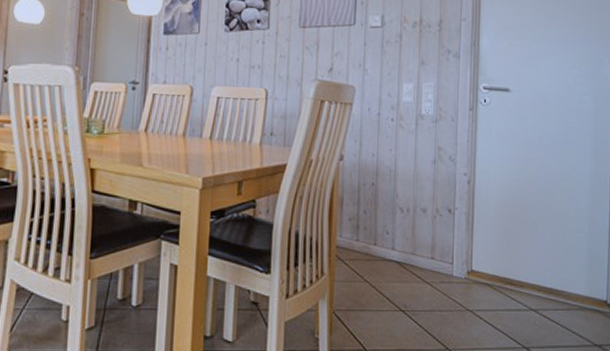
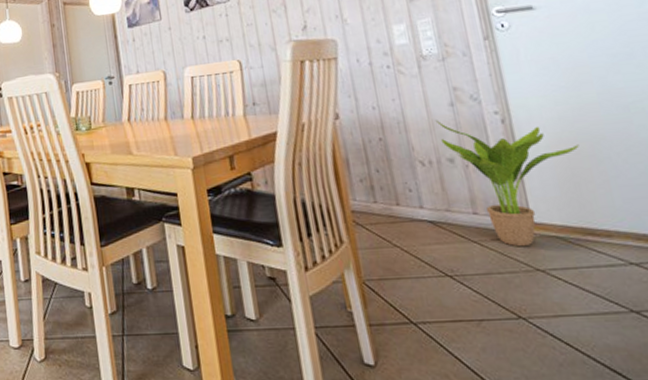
potted plant: none [419,173,517,290] -> present [435,120,579,247]

